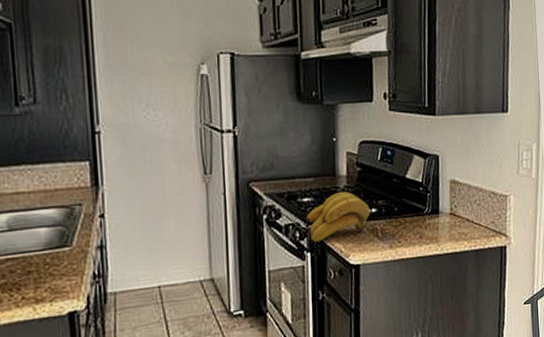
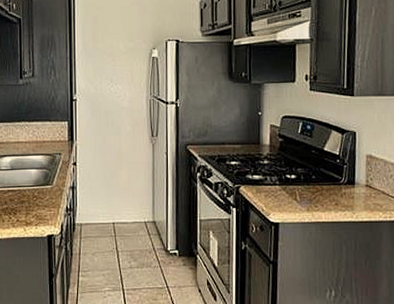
banana bunch: present [305,191,371,242] -> none [233,158,290,199]

